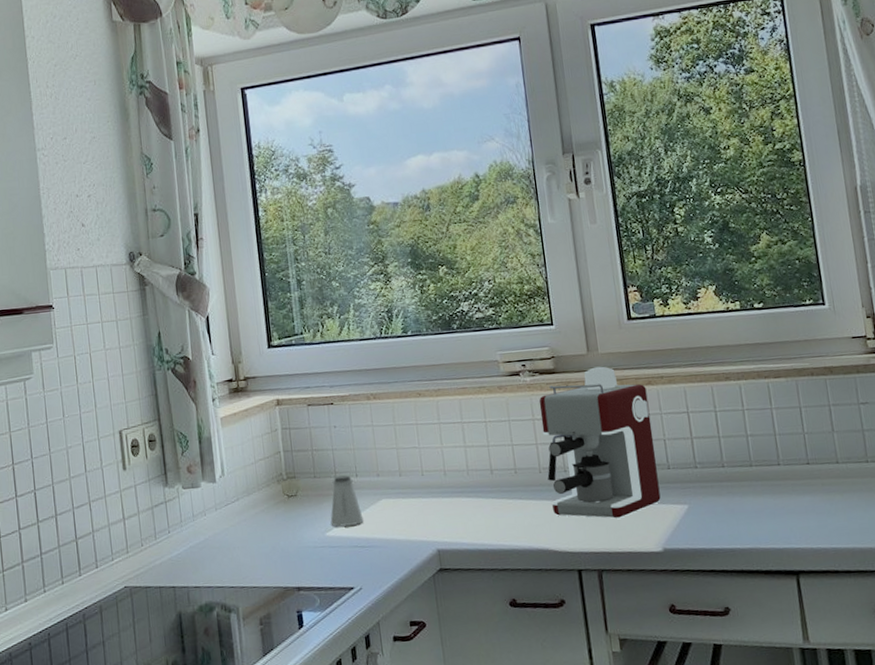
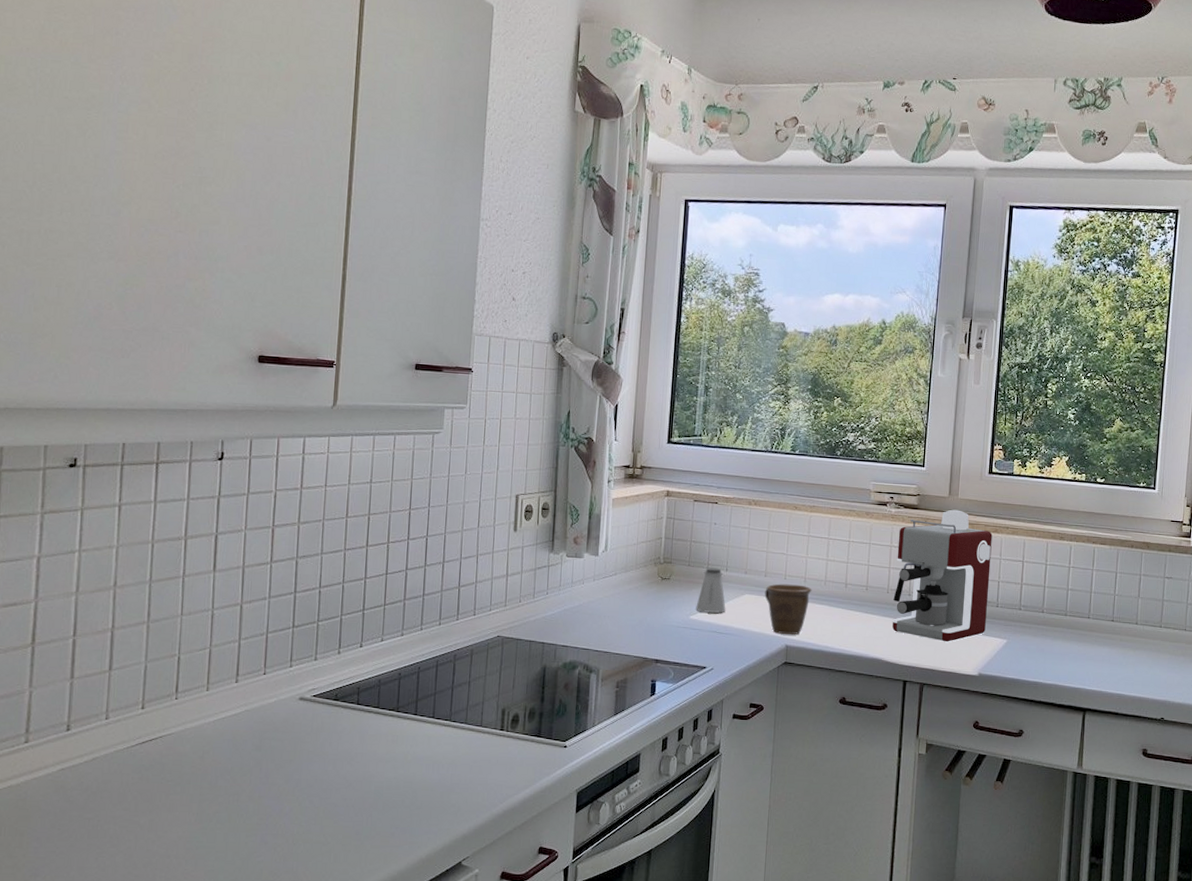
mug: none [403,479,455,538] -> present [764,584,812,635]

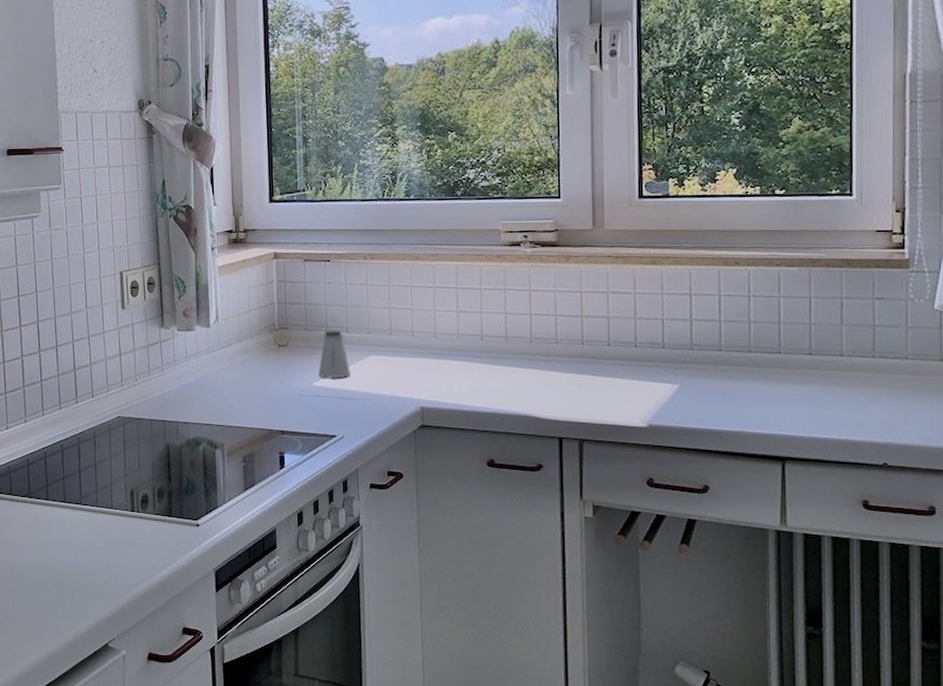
mug: present [764,584,812,635] -> none [391,341,444,396]
coffee maker: present [892,509,993,642] -> none [537,242,652,392]

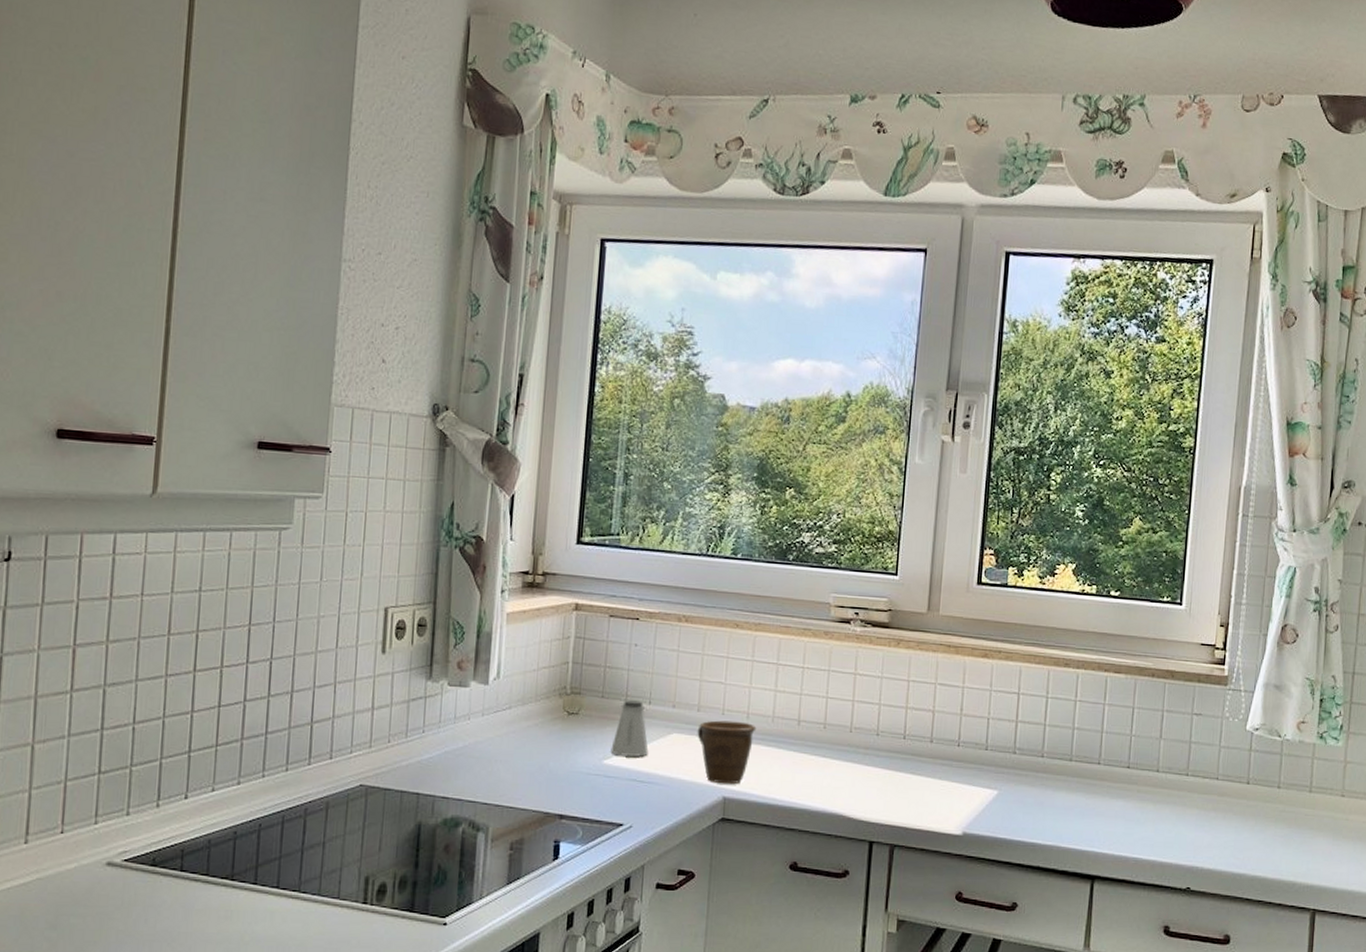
mug: none [391,341,444,396] -> present [697,720,757,785]

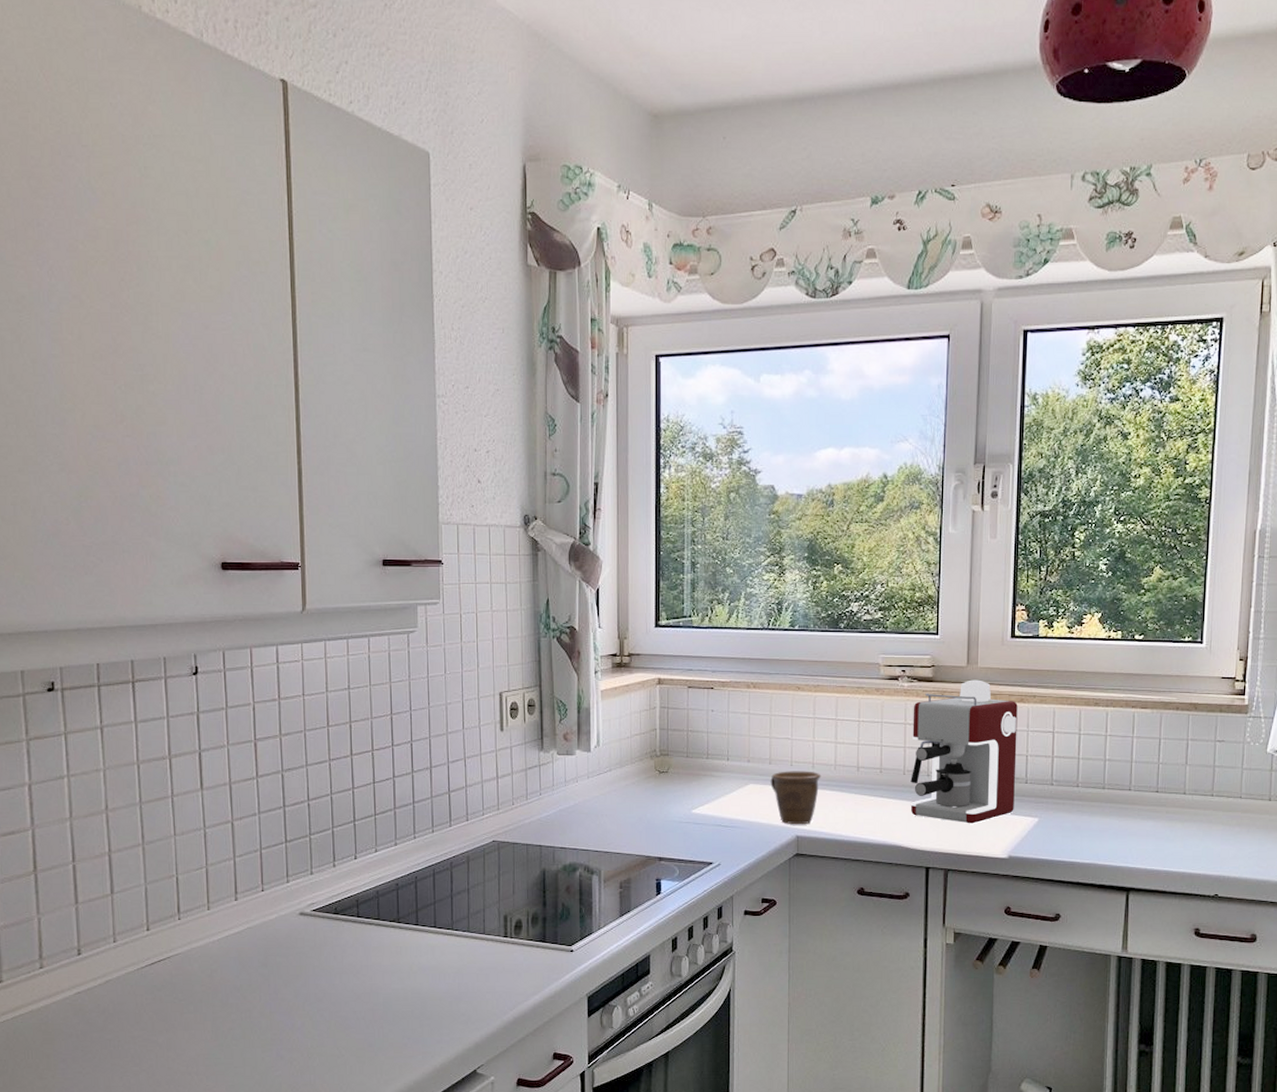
saltshaker: present [610,700,649,757] -> none [697,758,730,805]
coffee maker: none [856,628,981,794] -> present [910,679,1018,824]

